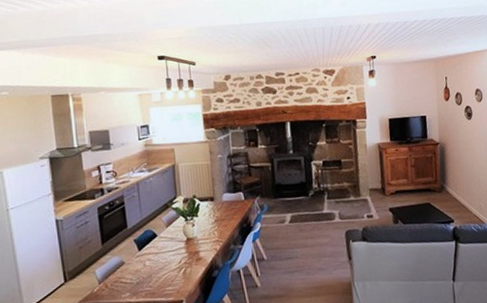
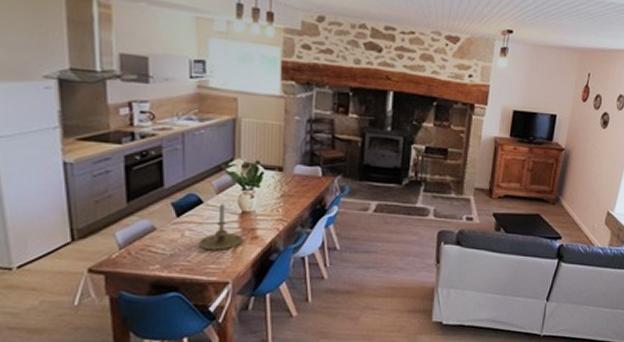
candle holder: none [156,234,190,275] -> present [198,204,243,250]

